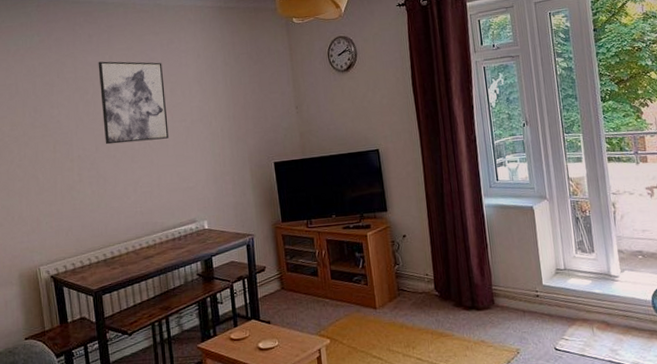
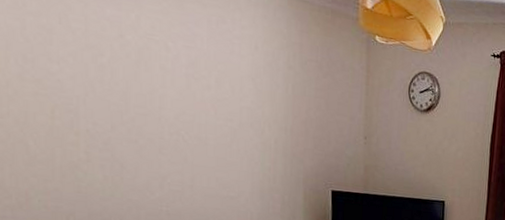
wall art: present [98,61,169,145] -> none [119,19,210,136]

